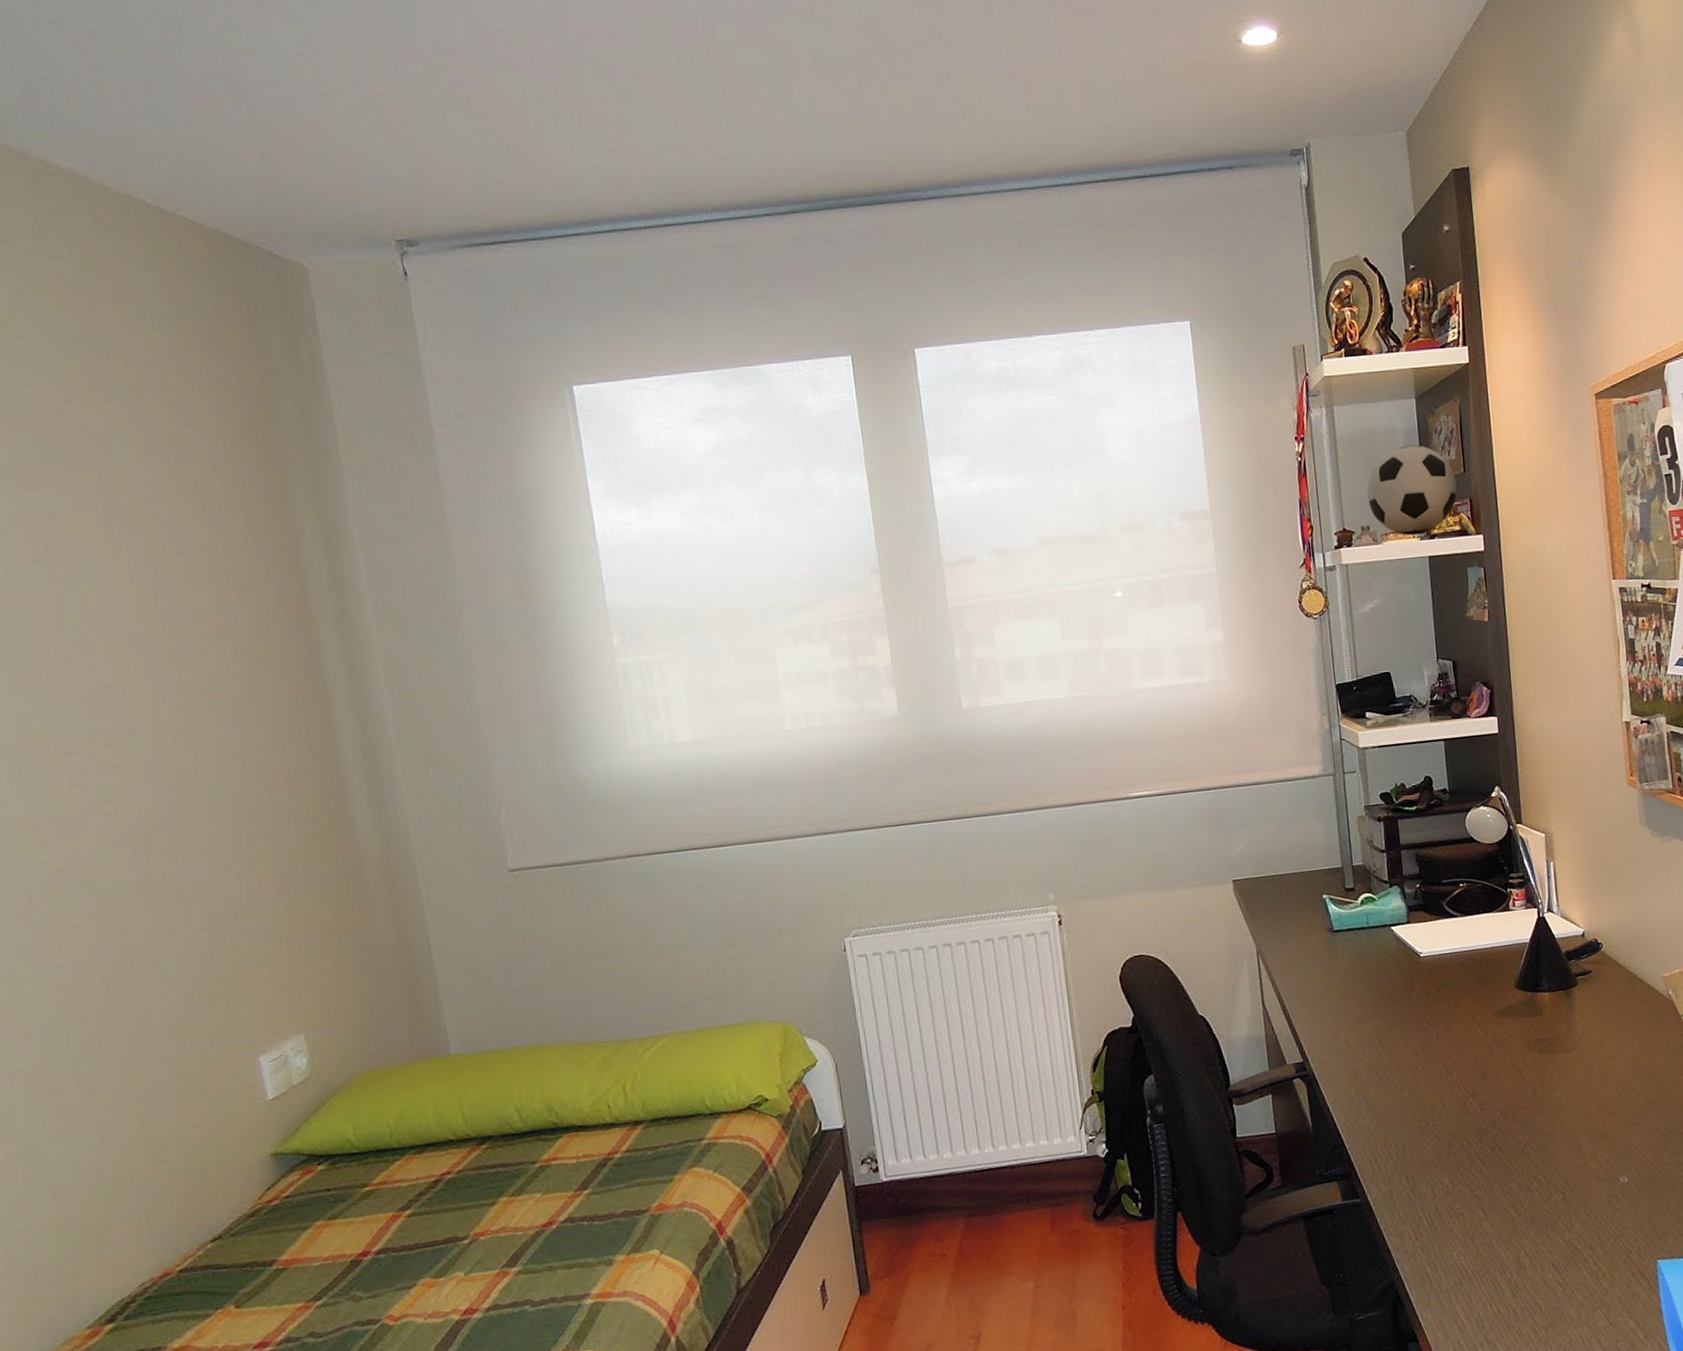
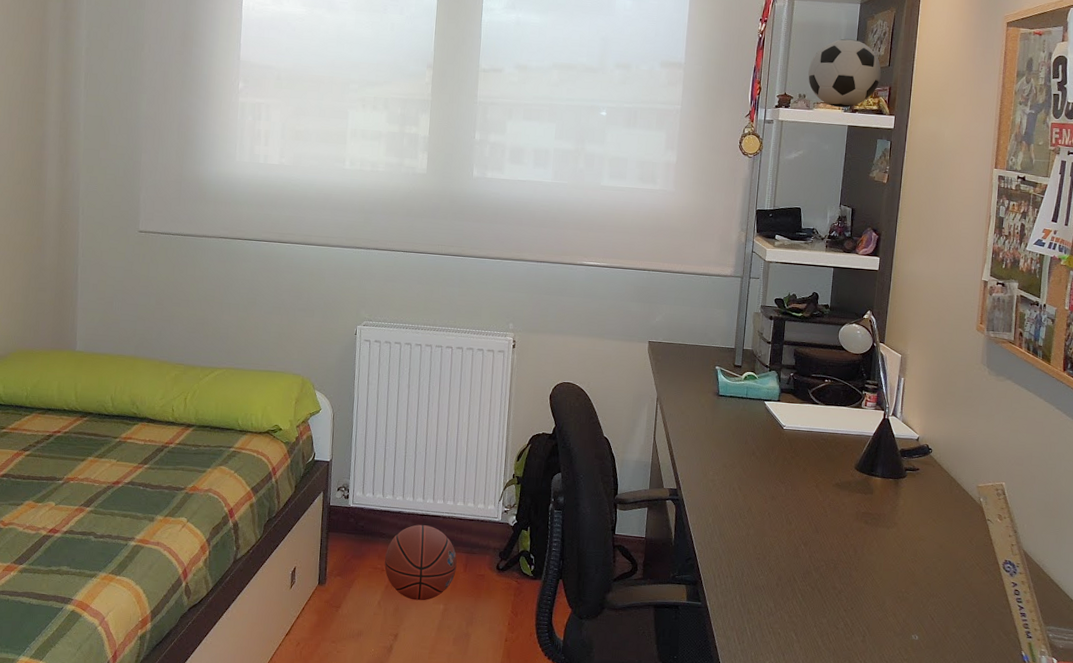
basketball: none [943,1182,1042,1285] -> present [384,524,457,601]

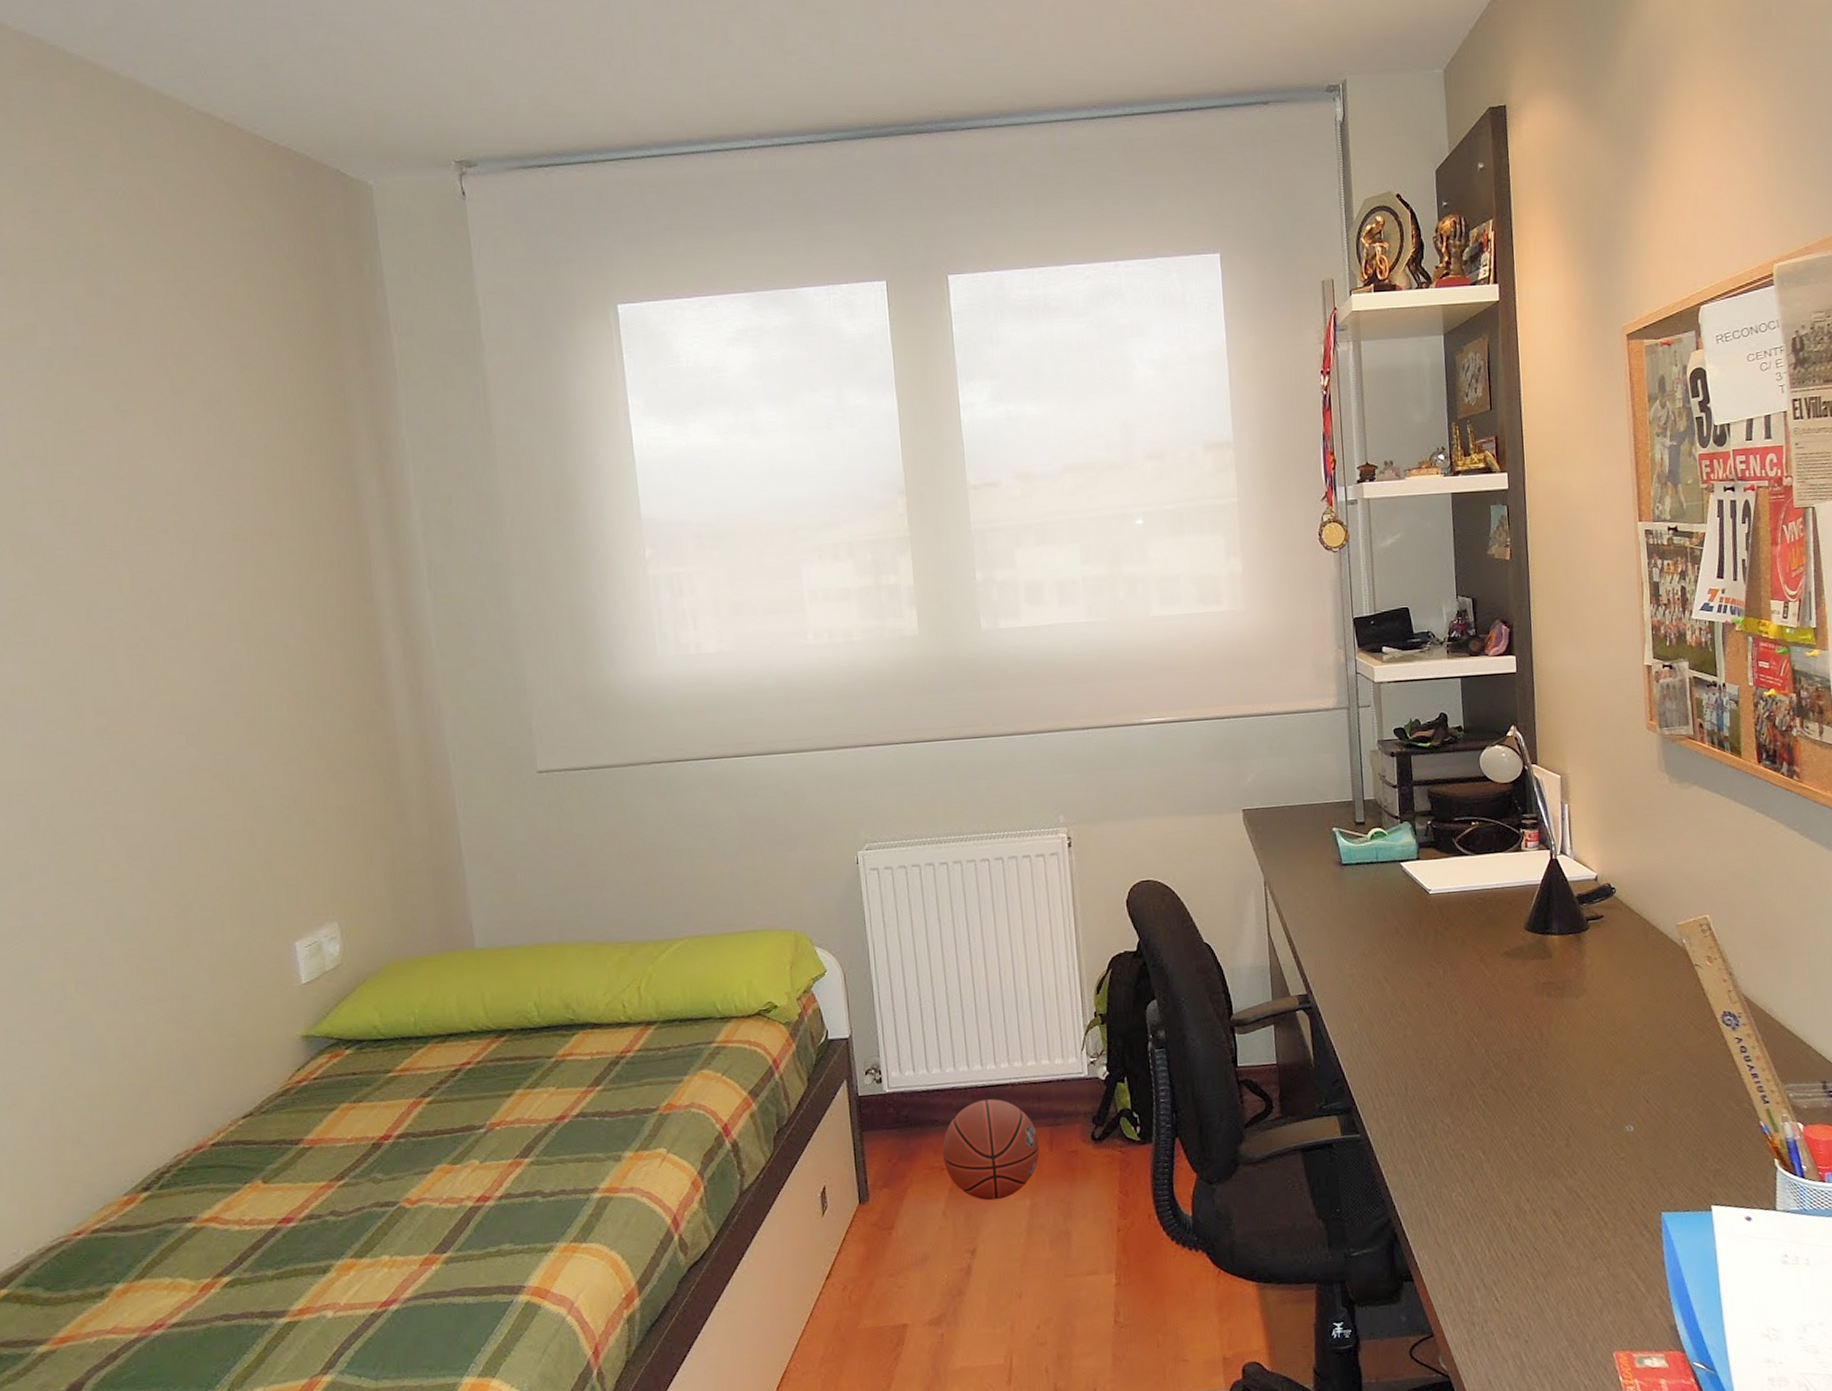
soccer ball: present [808,38,881,108] -> none [1391,381,1483,472]

